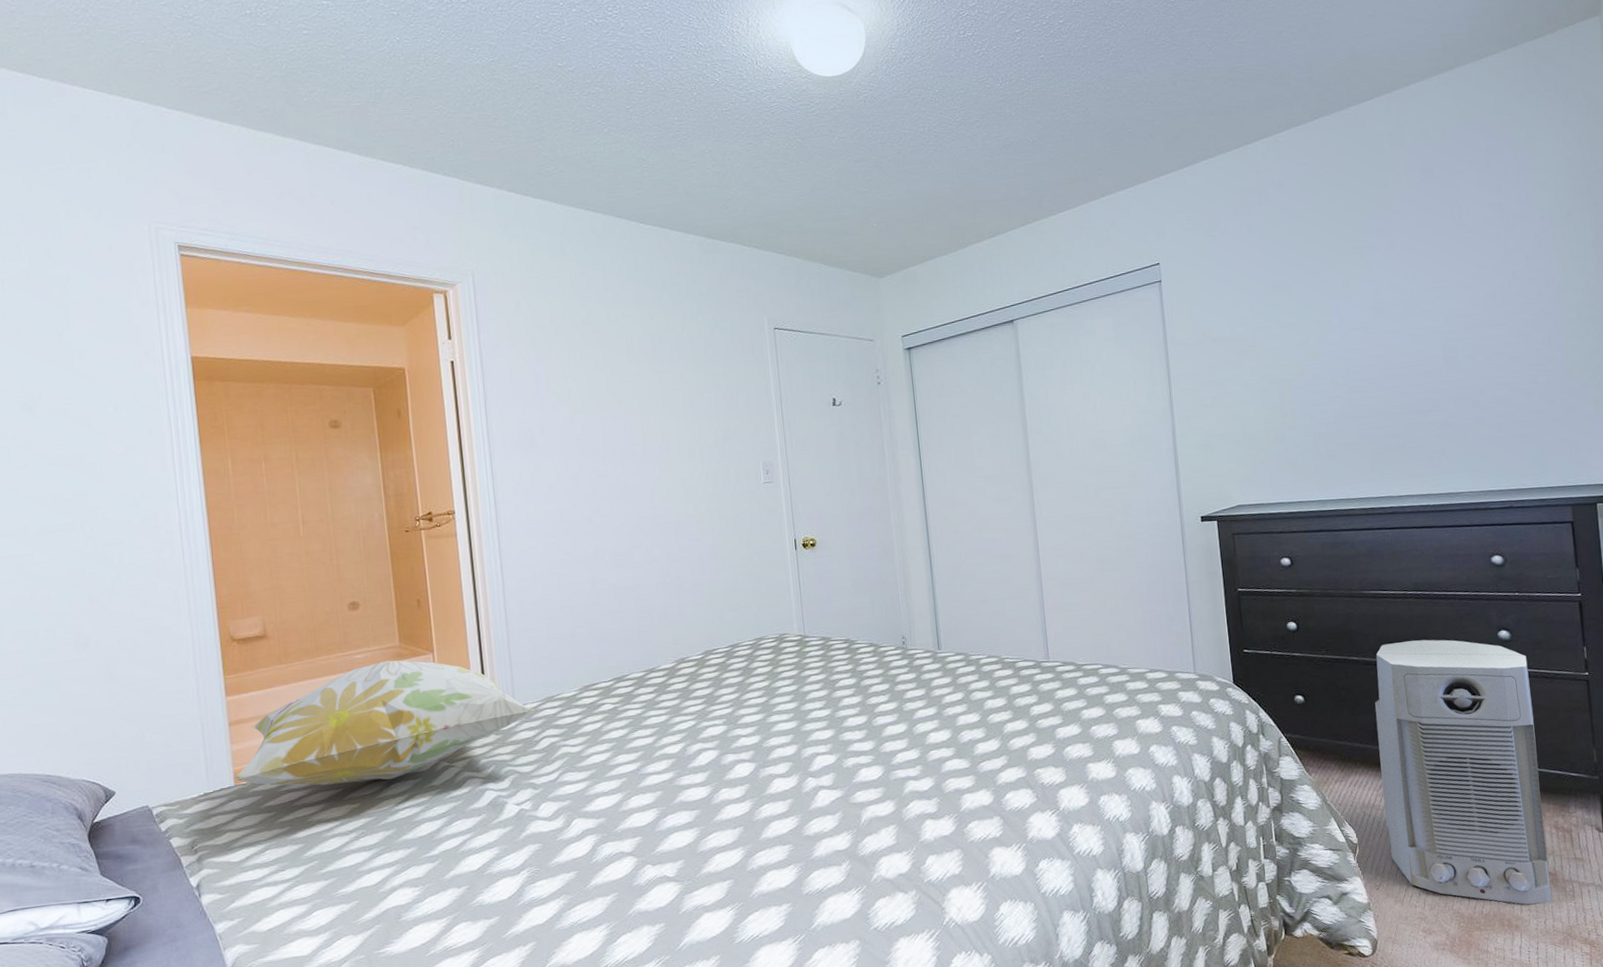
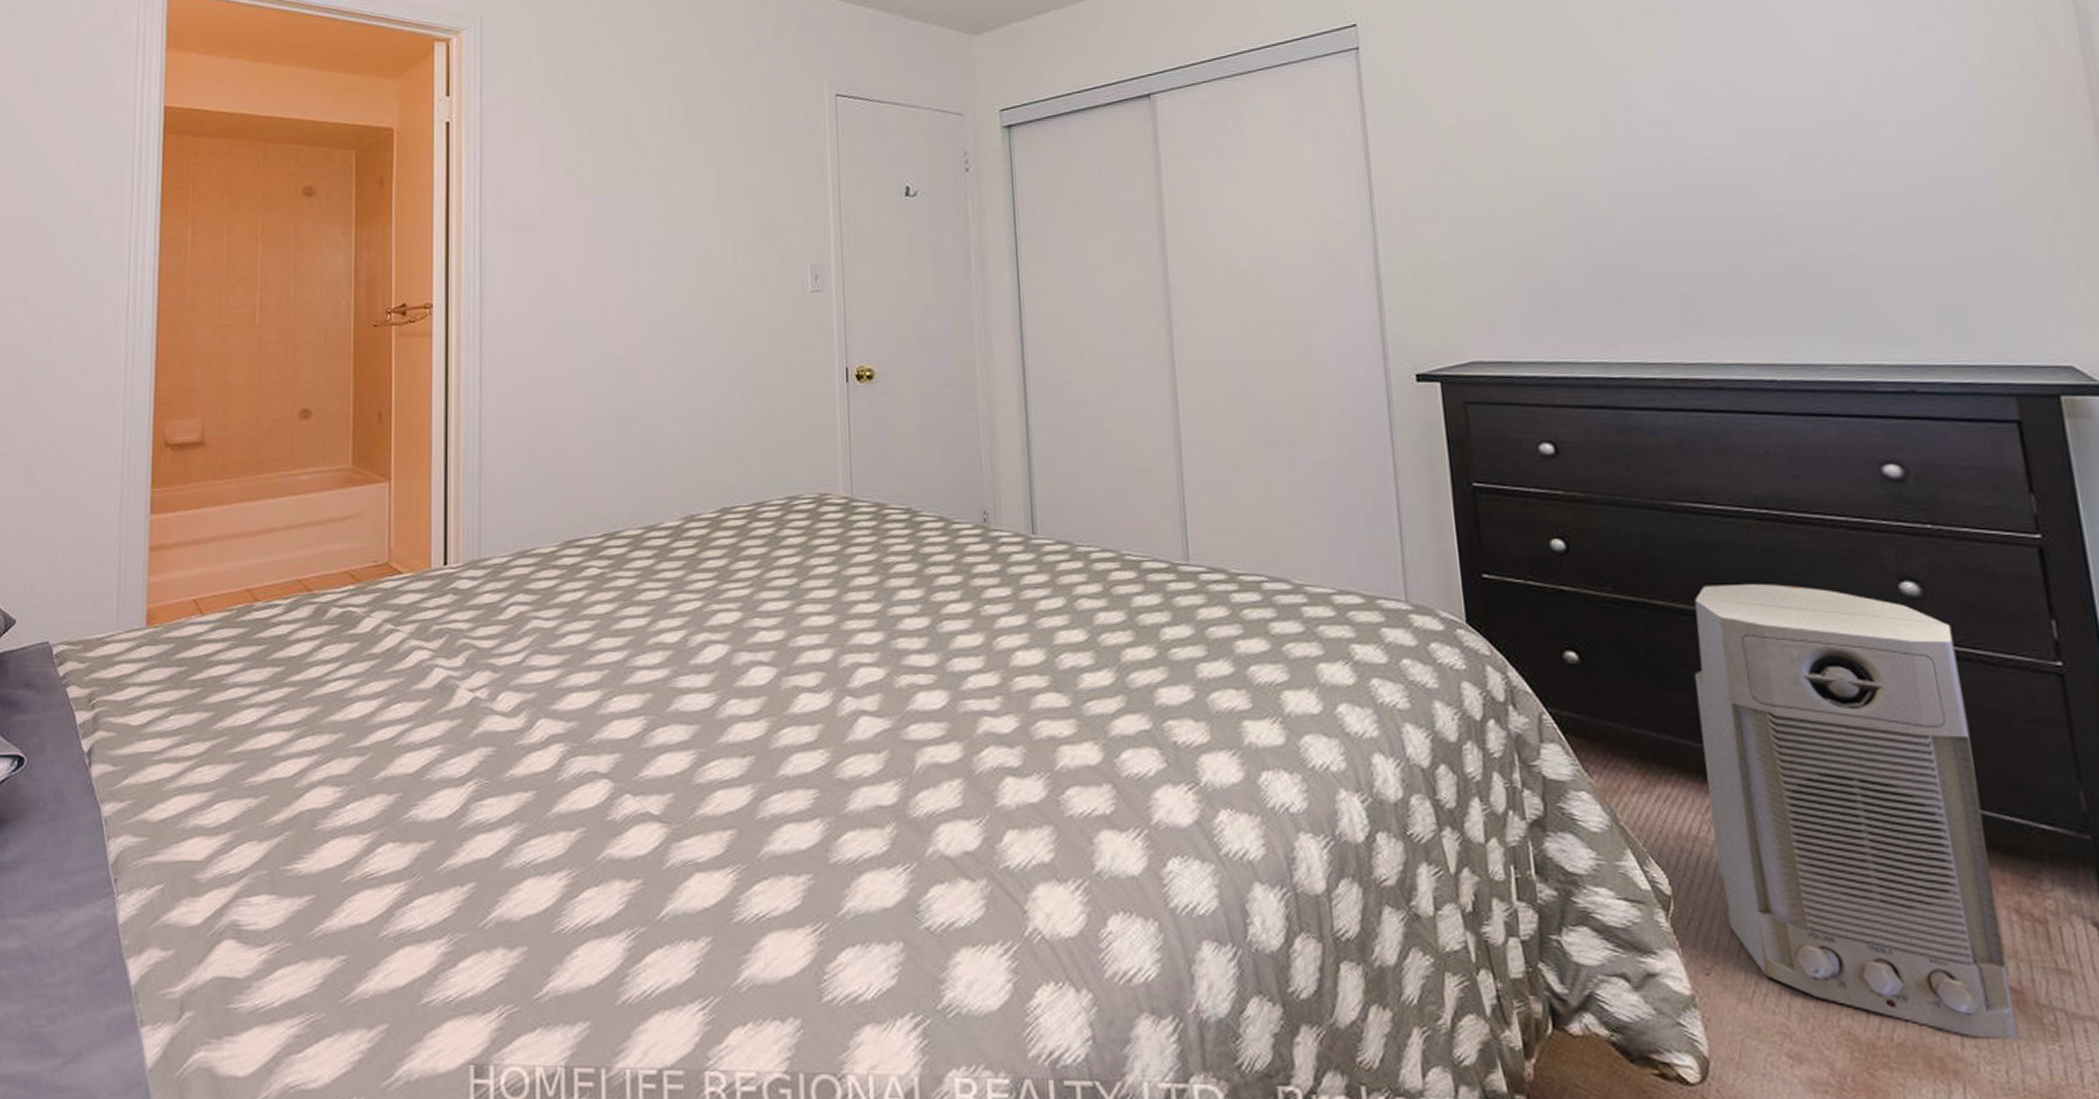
decorative pillow: present [233,660,535,786] -> none [146,486,504,640]

